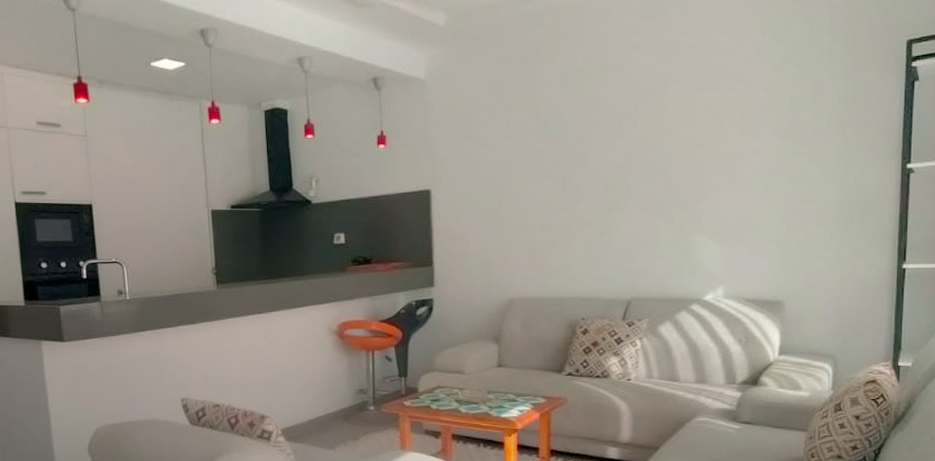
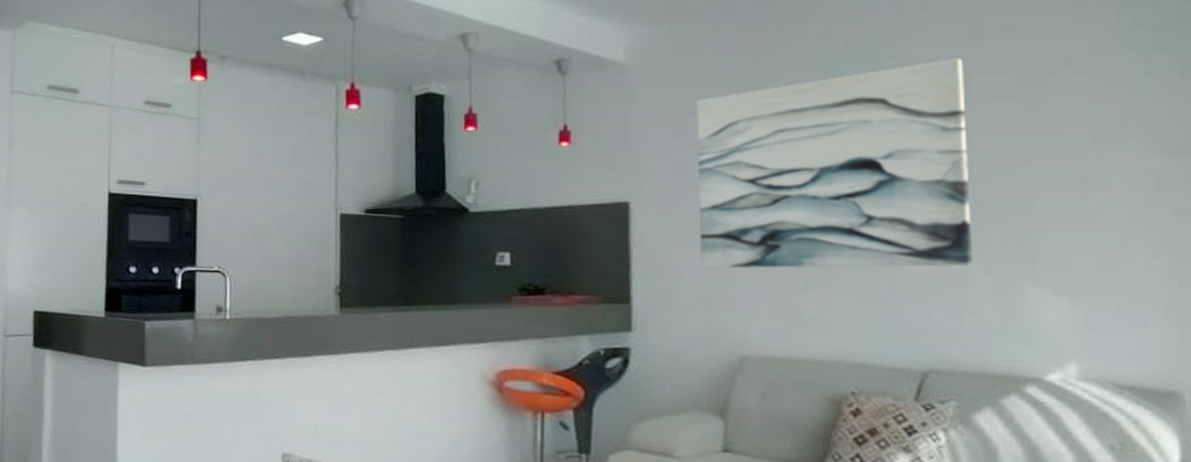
wall art: none [477,70,663,236] -> present [695,58,973,269]

